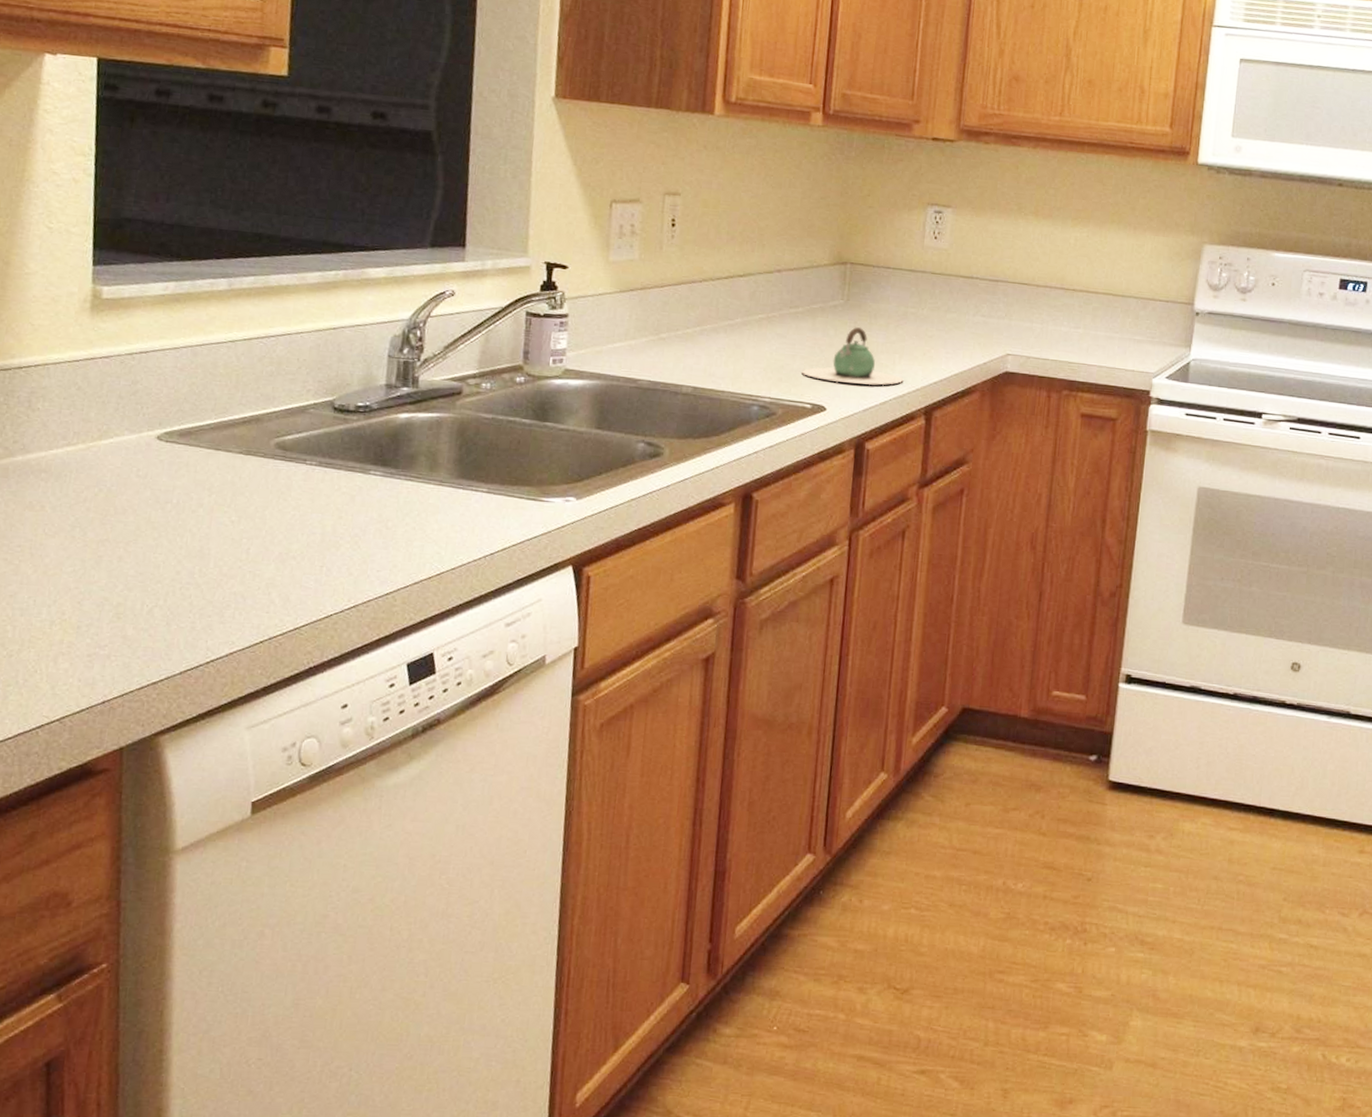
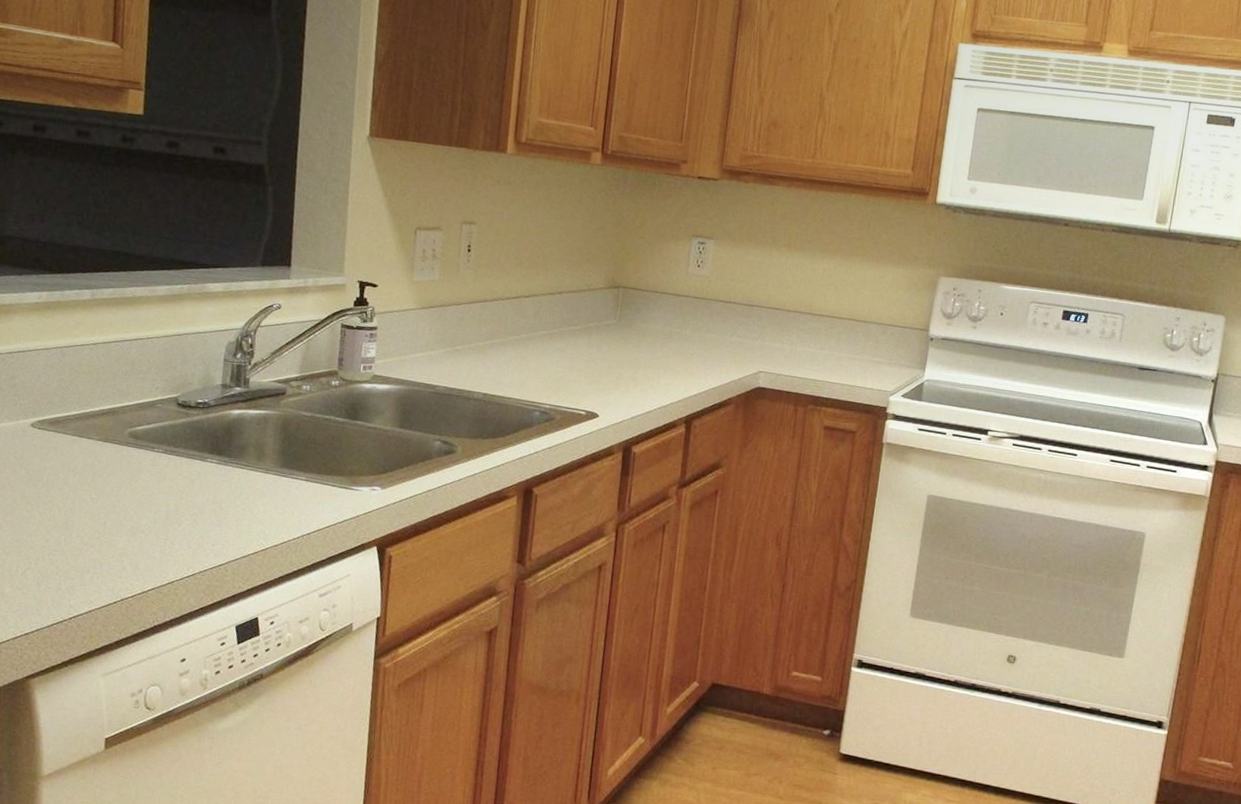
teapot: present [802,326,904,385] -> none [578,343,668,396]

